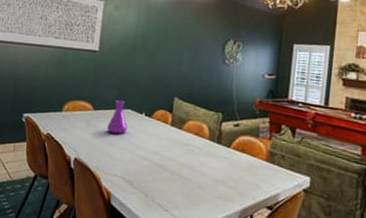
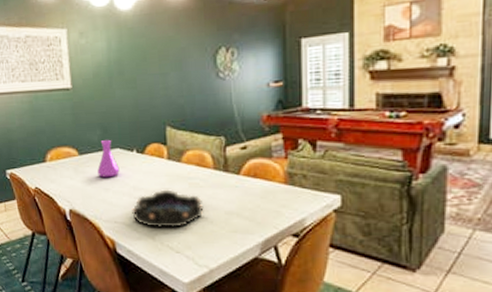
decorative bowl: none [131,151,195,188] -> present [132,189,204,229]

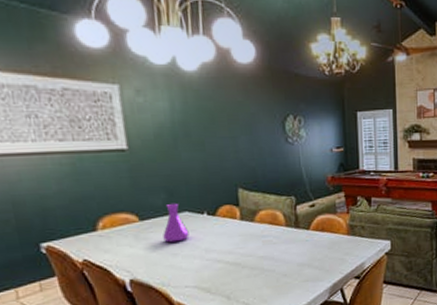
decorative bowl: present [132,189,204,229] -> none [204,248,278,287]

